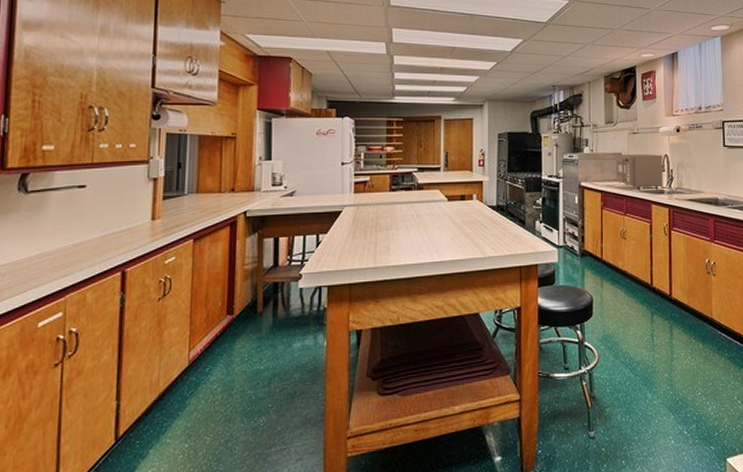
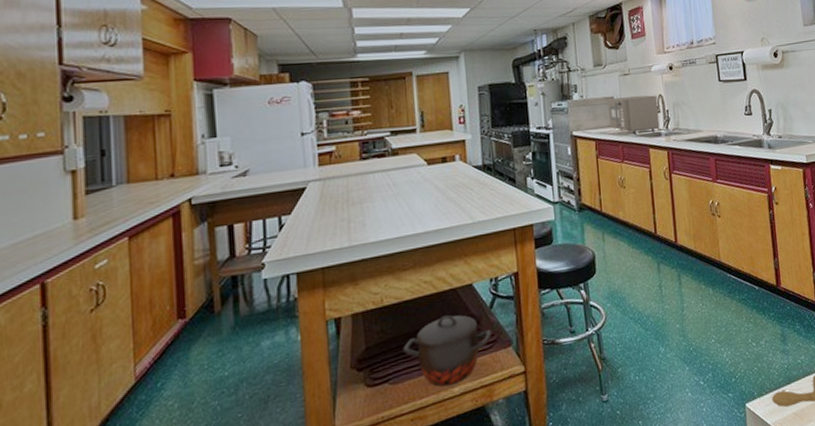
cooking pot: none [413,339,493,404] -> present [402,315,493,387]

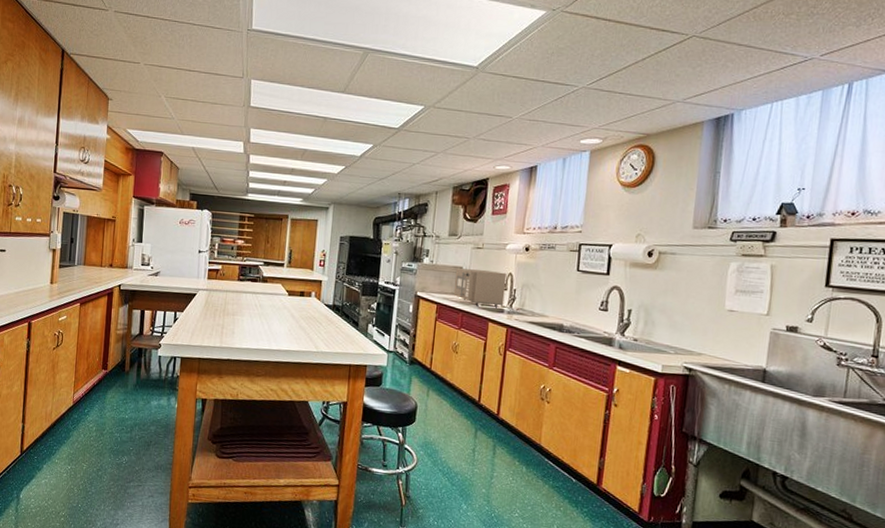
cooking pot: present [402,315,493,387] -> none [246,421,318,477]

